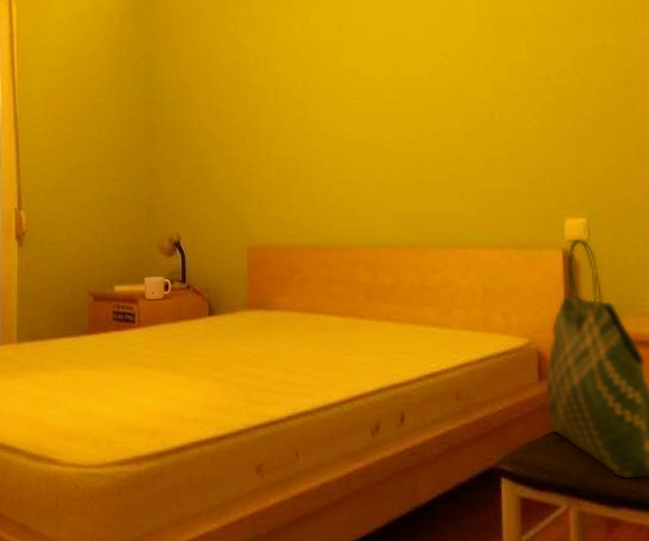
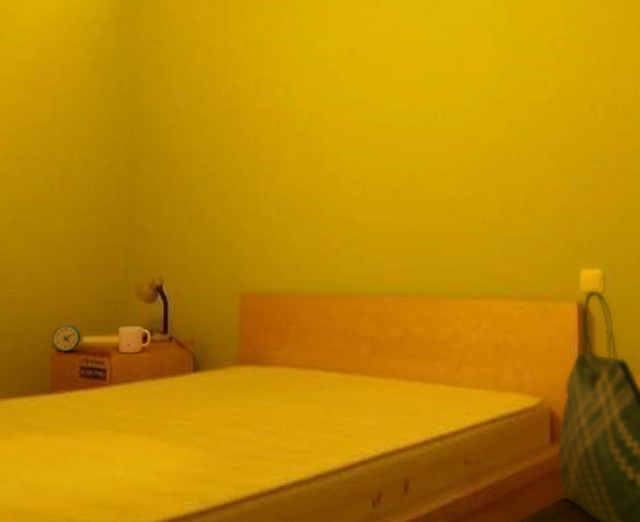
alarm clock: none [88,274,112,299] -> present [51,323,81,352]

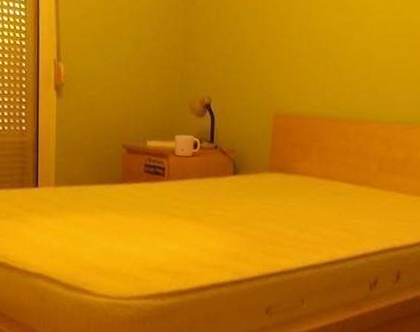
alarm clock: present [51,323,81,352] -> none [123,129,145,152]

